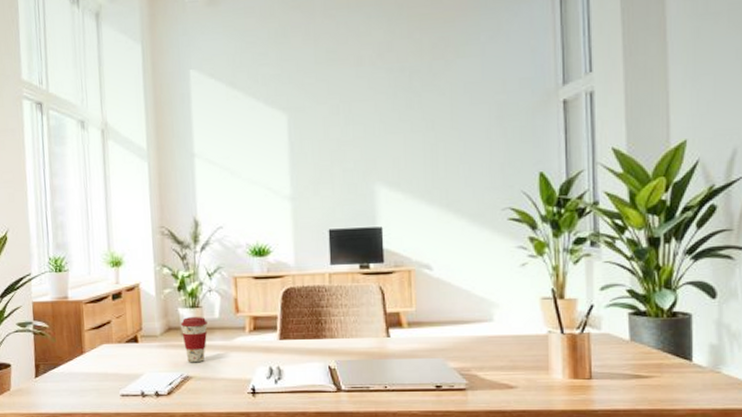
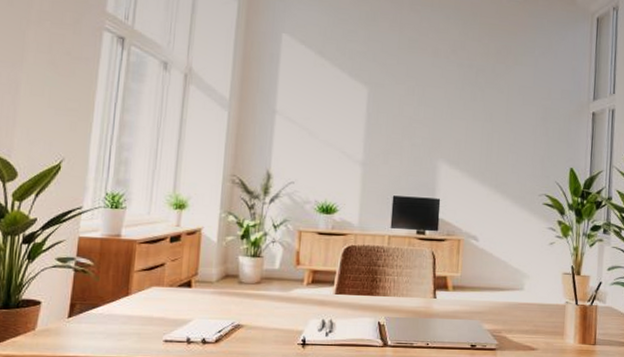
coffee cup: present [181,317,208,363] -> none [239,266,267,312]

